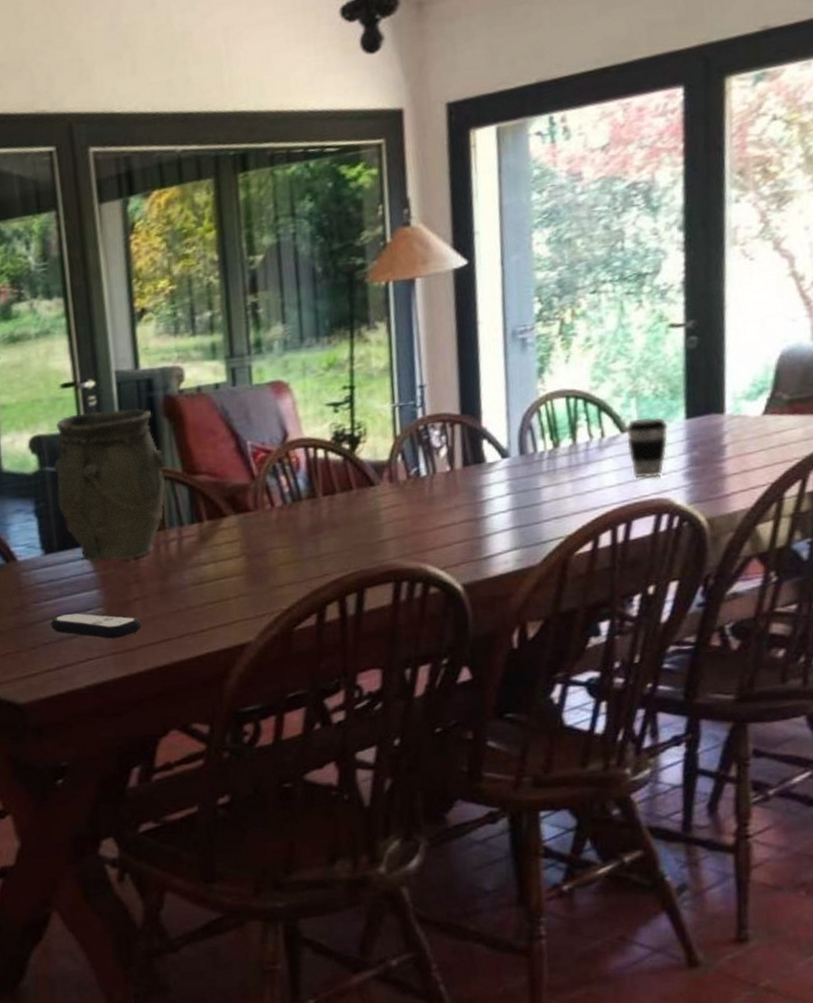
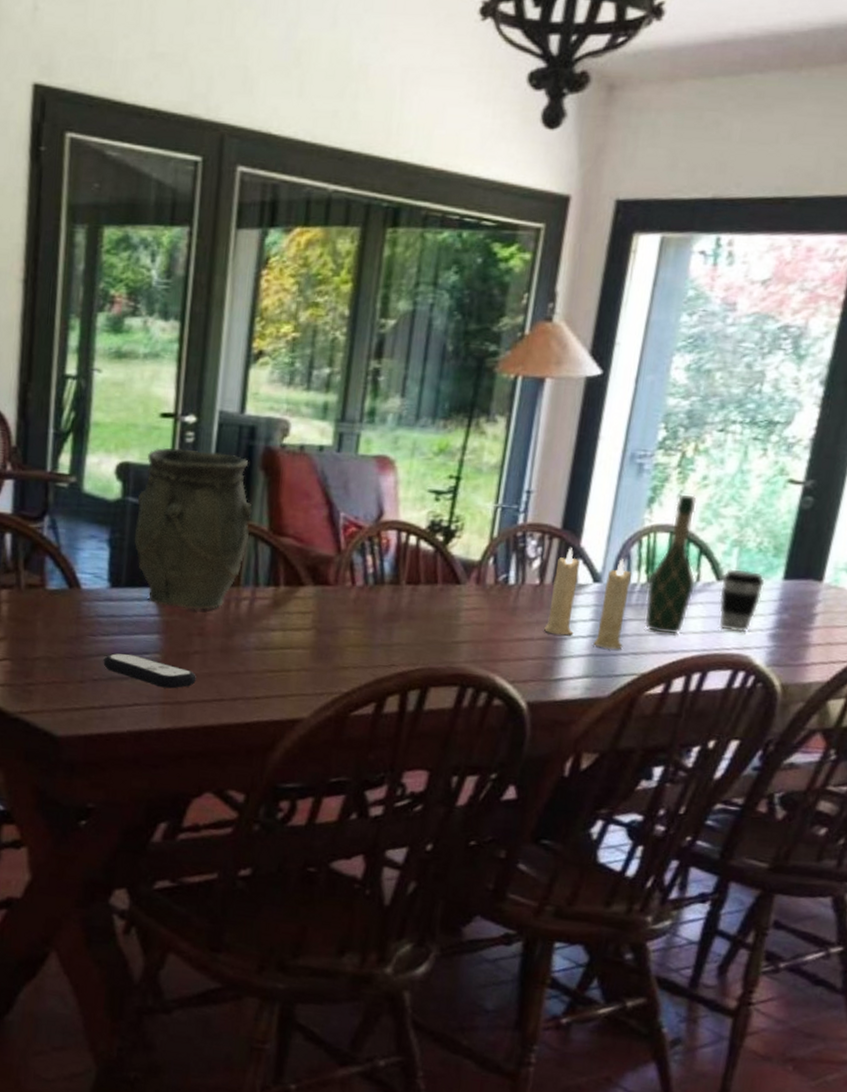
candle: none [463,430,544,519] -> present [544,548,631,650]
wine bottle: none [554,357,601,494] -> present [644,494,697,634]

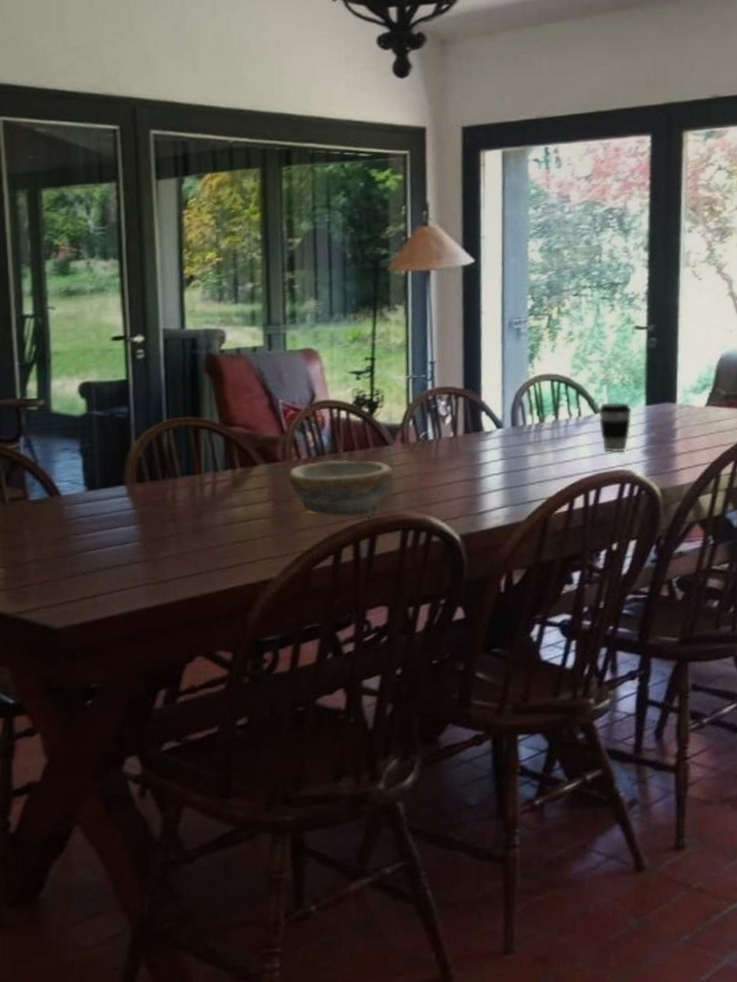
remote control: present [103,653,196,689] -> none [89,545,174,571]
vase: present [134,447,252,611] -> none [102,363,204,500]
bowl: none [336,591,462,664] -> present [287,460,394,518]
candle: present [544,548,631,650] -> none [464,403,530,481]
wine bottle: present [644,494,697,634] -> none [540,348,578,462]

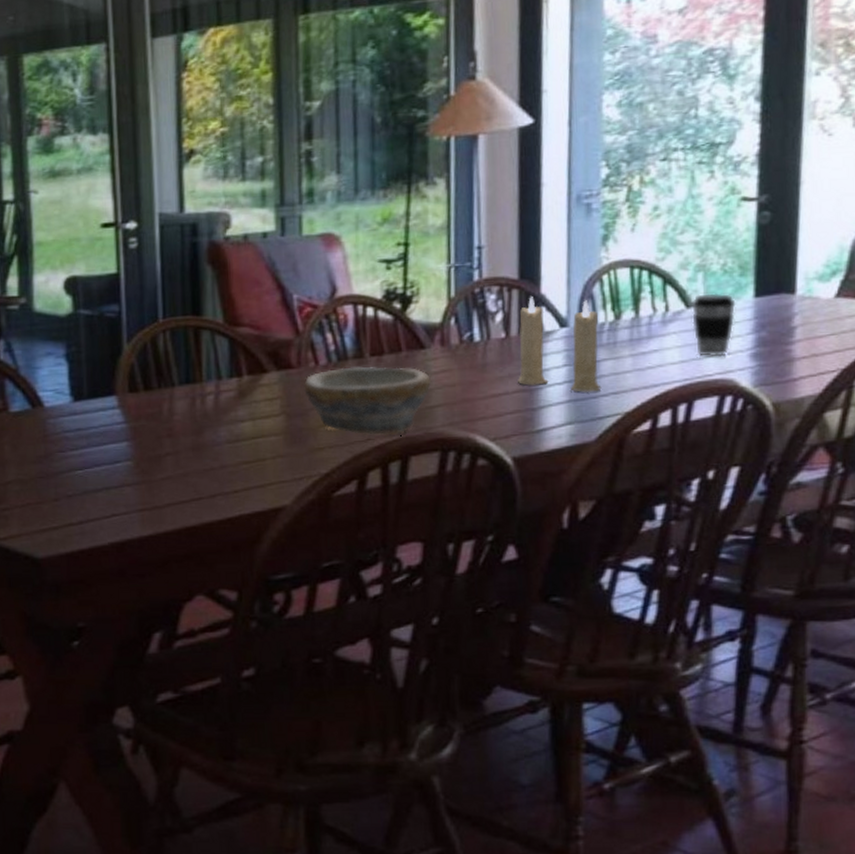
candle: none [464,403,530,481] -> present [518,297,602,392]

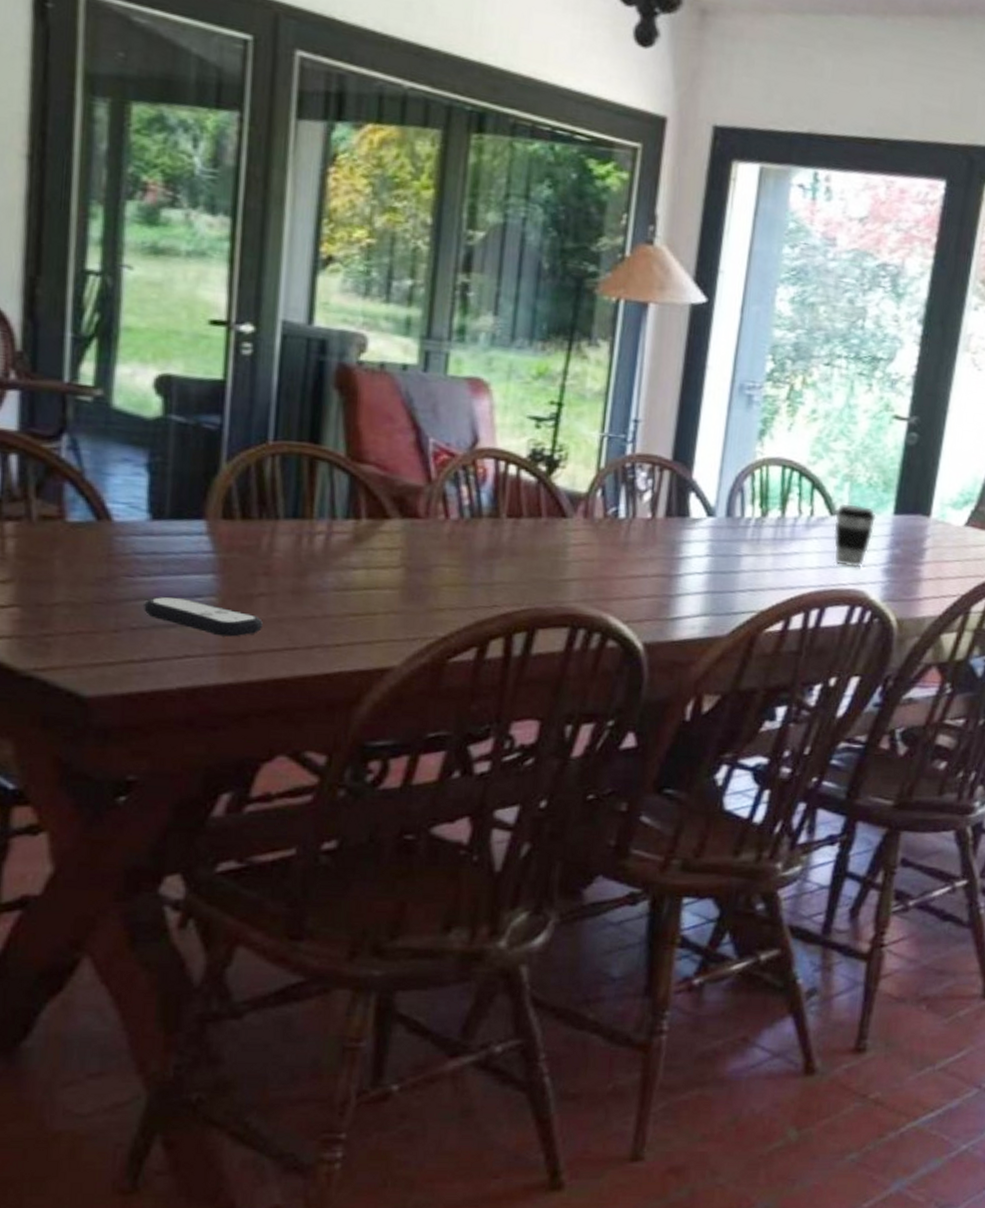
remote control: none [75,465,171,495] -> present [144,596,263,637]
bowl: present [303,366,432,435] -> none [428,525,570,604]
candle: present [518,297,602,392] -> none [658,480,745,586]

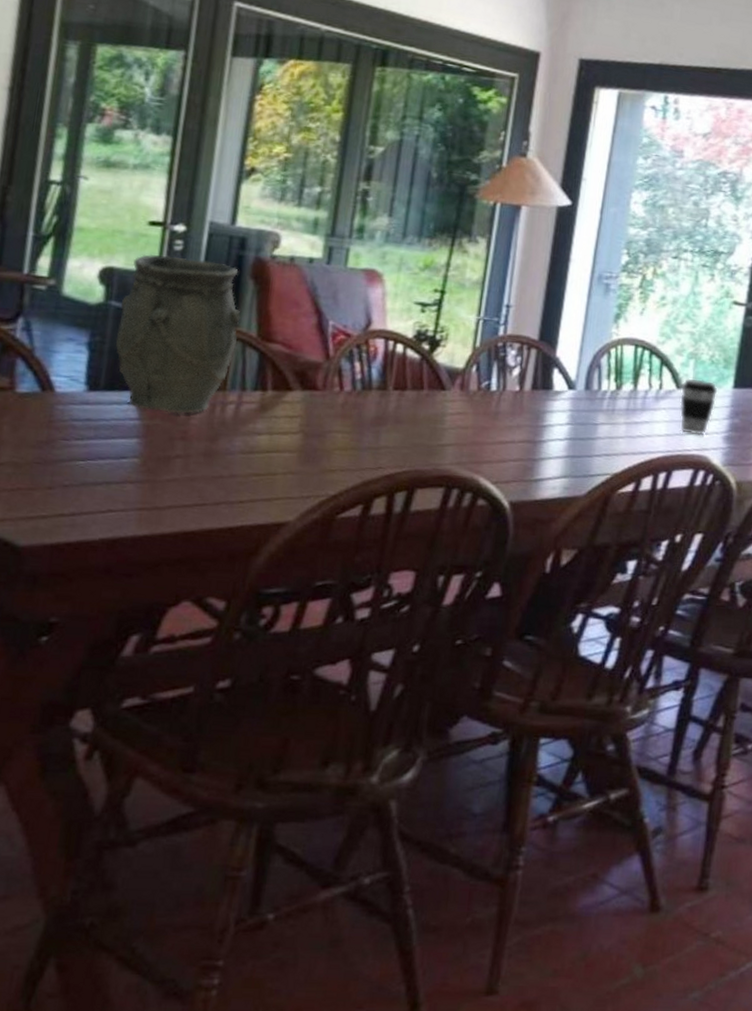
remote control: present [144,596,263,637] -> none [76,457,177,494]
vase: none [179,359,325,547] -> present [115,254,241,414]

